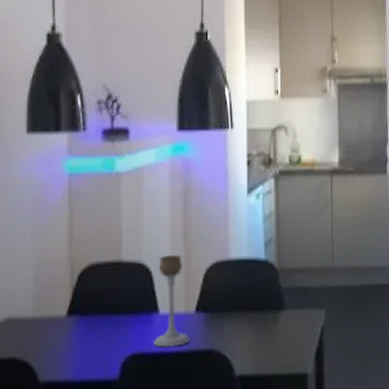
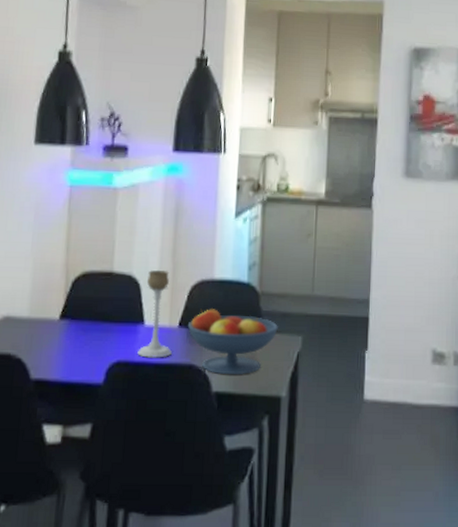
fruit bowl: none [204,290,300,357] -> present [187,308,278,375]

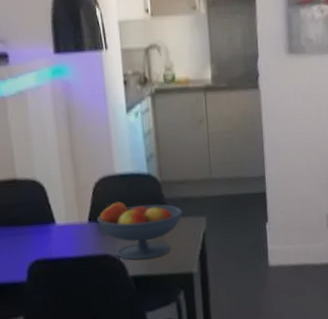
candle holder: present [137,269,172,358] -> none [50,171,86,254]

